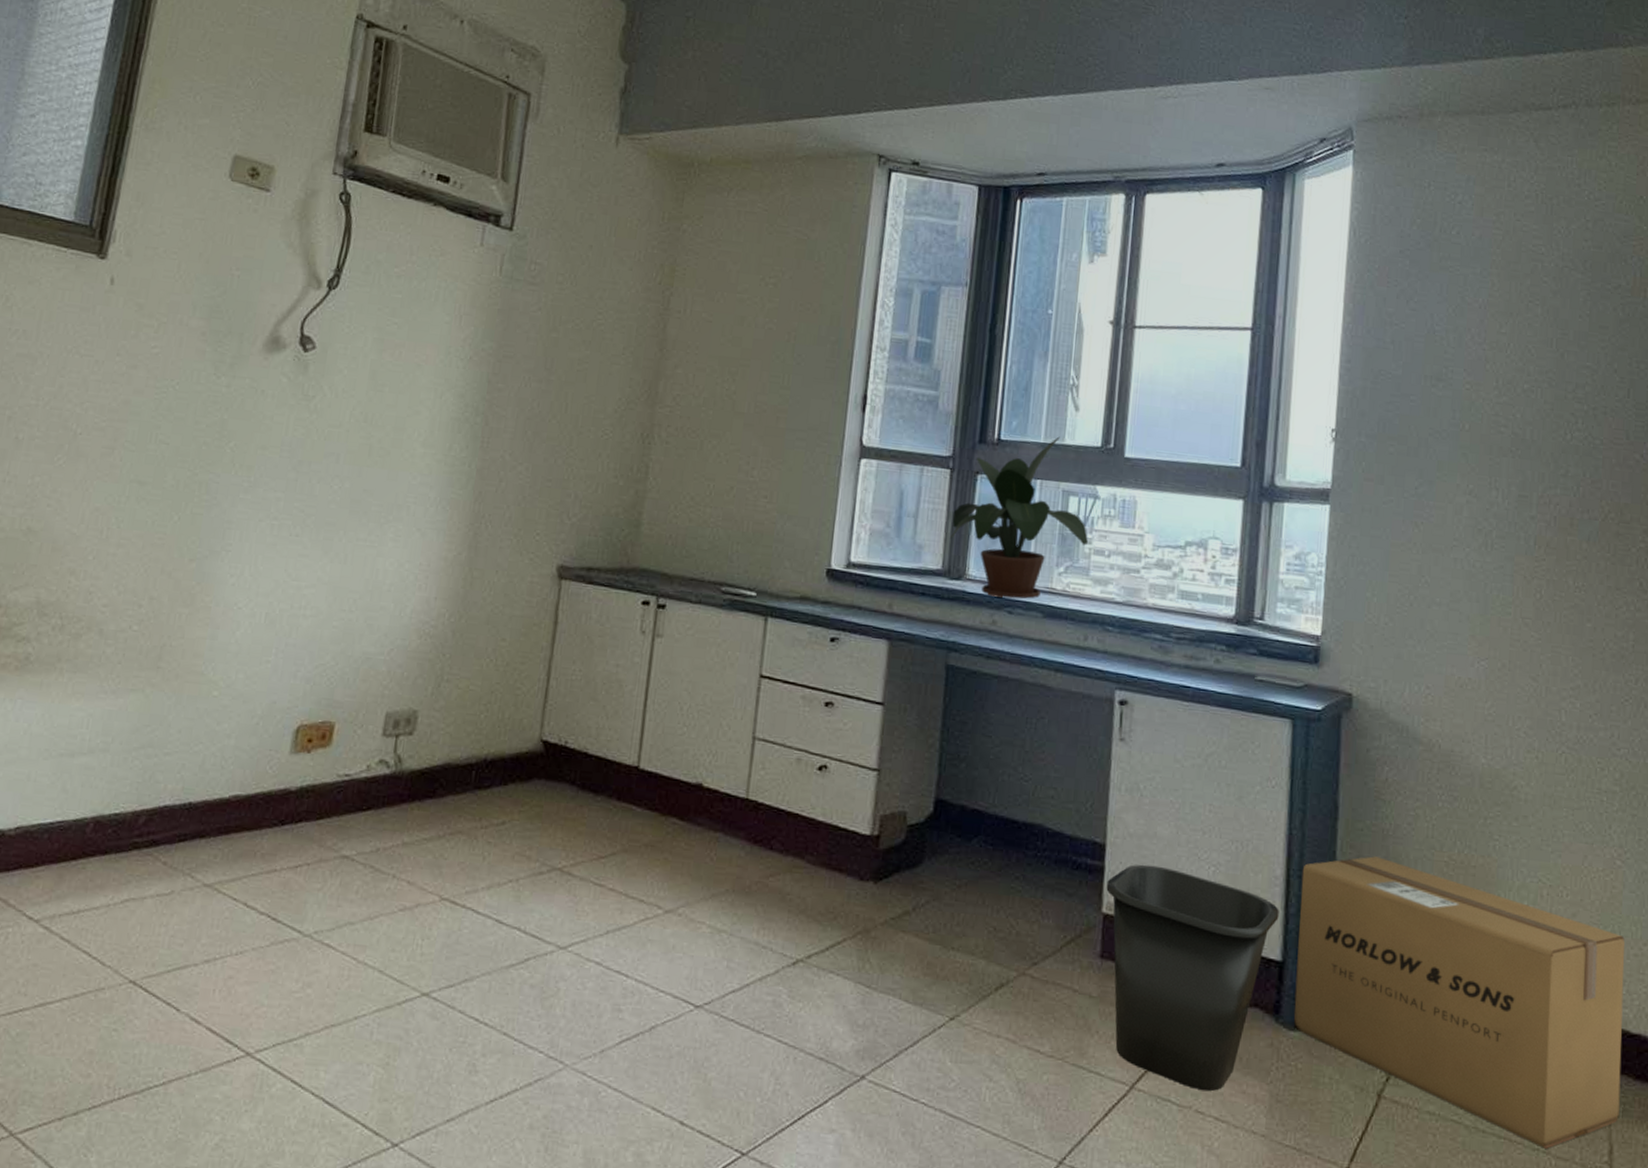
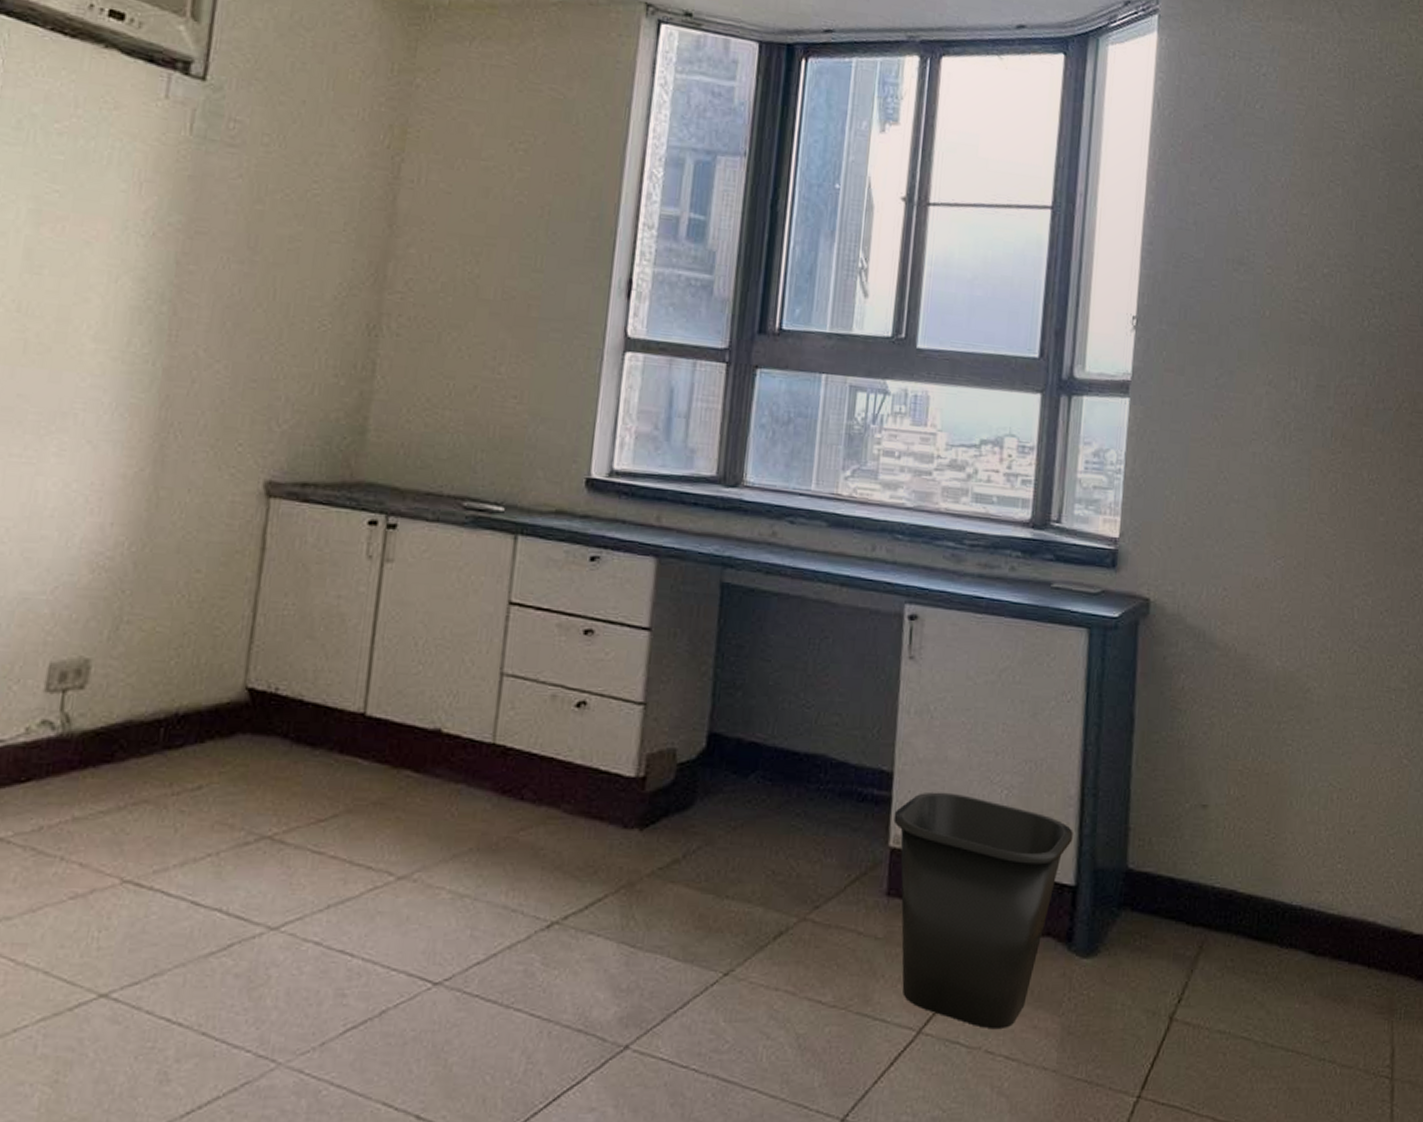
potted plant: present [950,436,1088,600] -> none [726,325,877,508]
box: present [1293,856,1625,1149] -> none [1086,769,1410,1058]

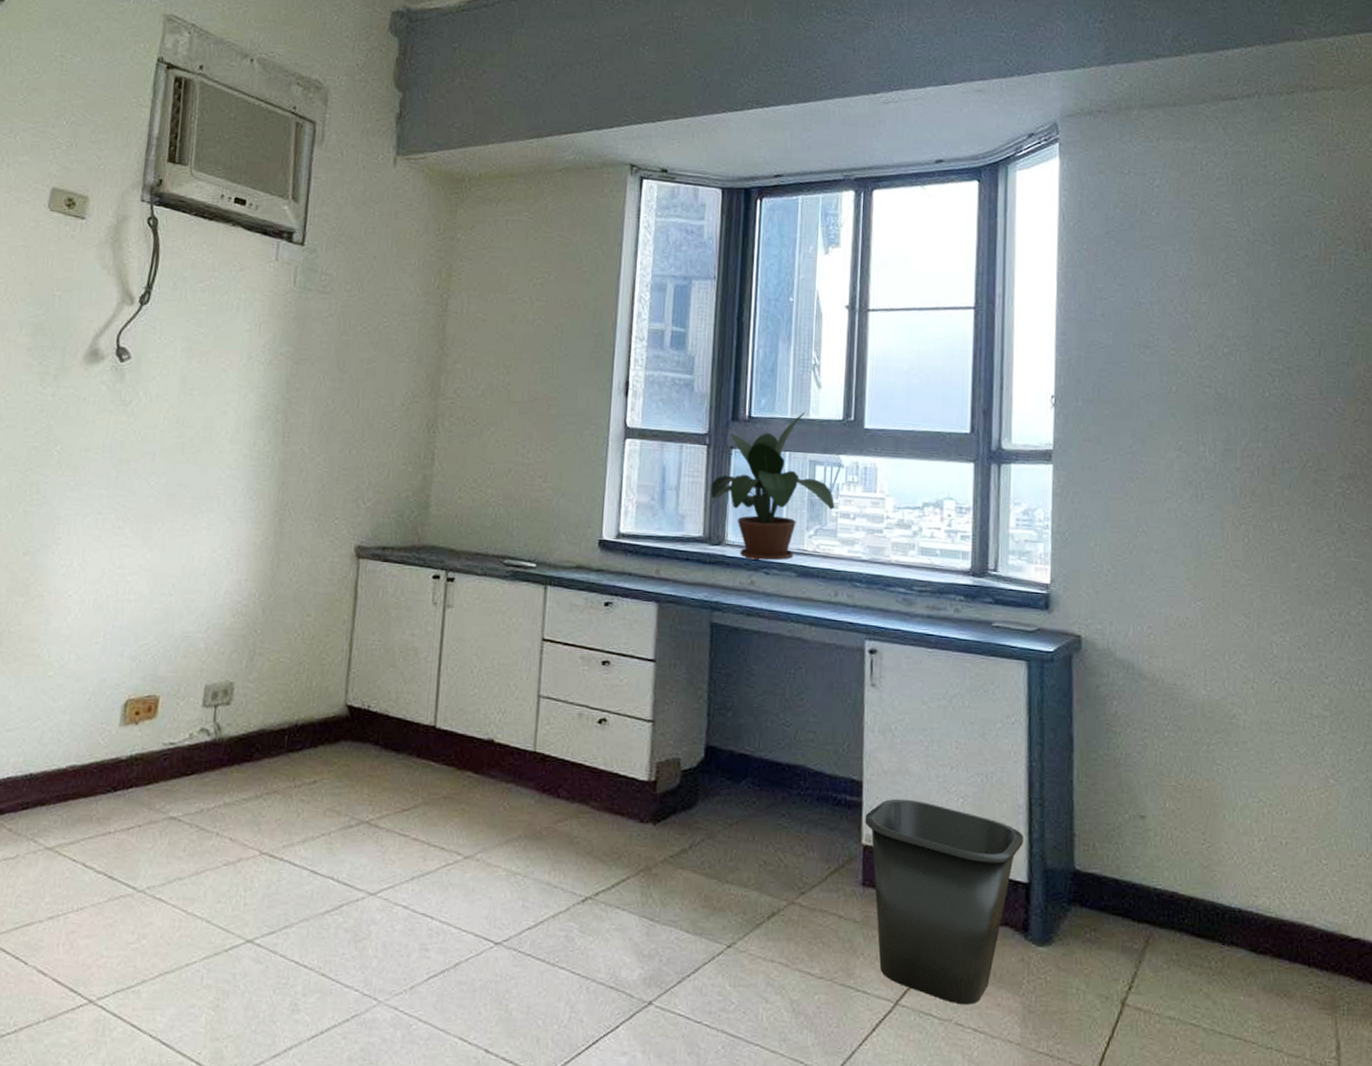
potted plant: none [726,325,877,508] -> present [710,412,834,561]

